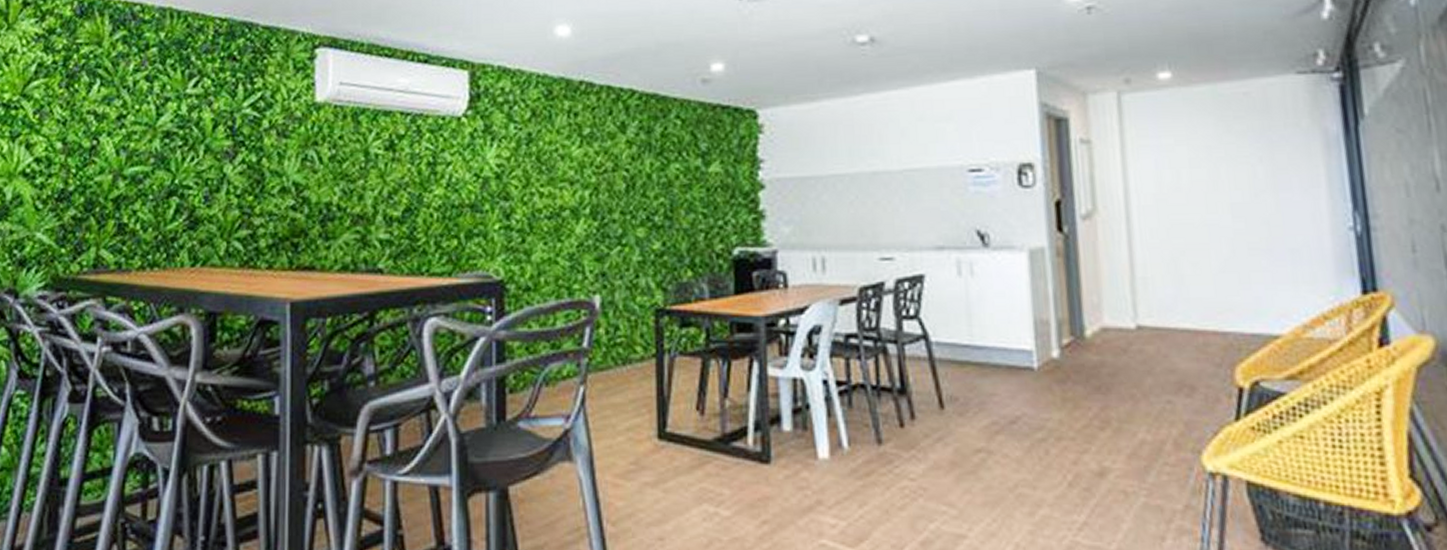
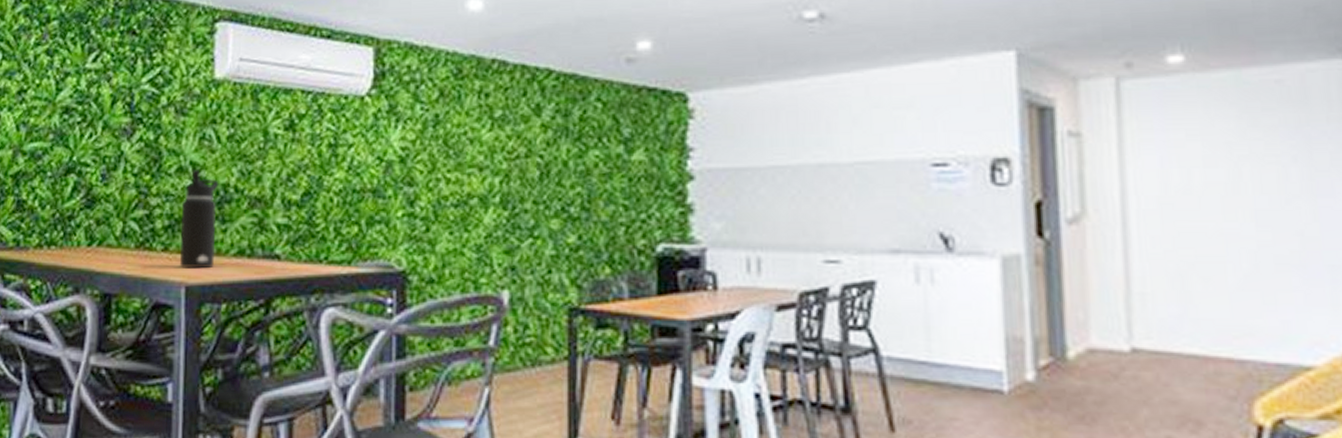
water bottle: none [285,189,322,285] -> present [180,169,219,269]

